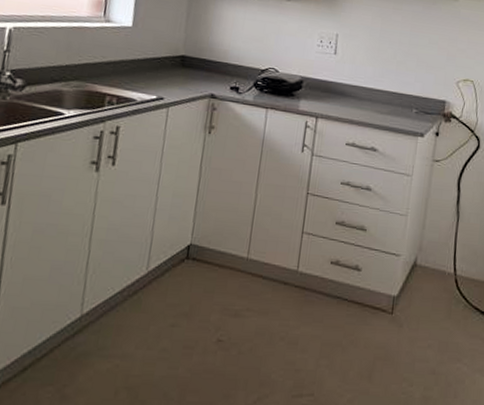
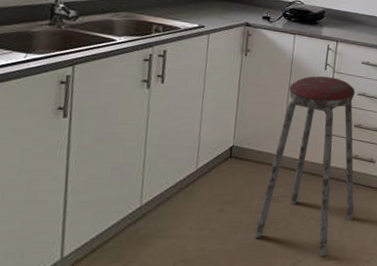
music stool: none [212,159,338,391] -> present [254,76,356,257]

